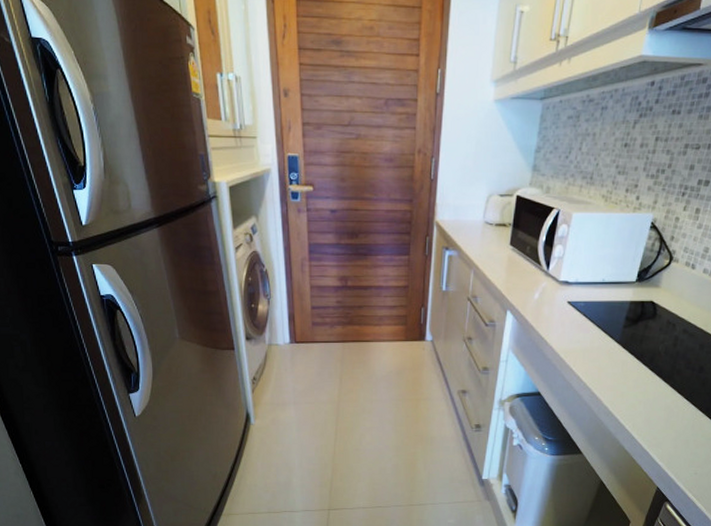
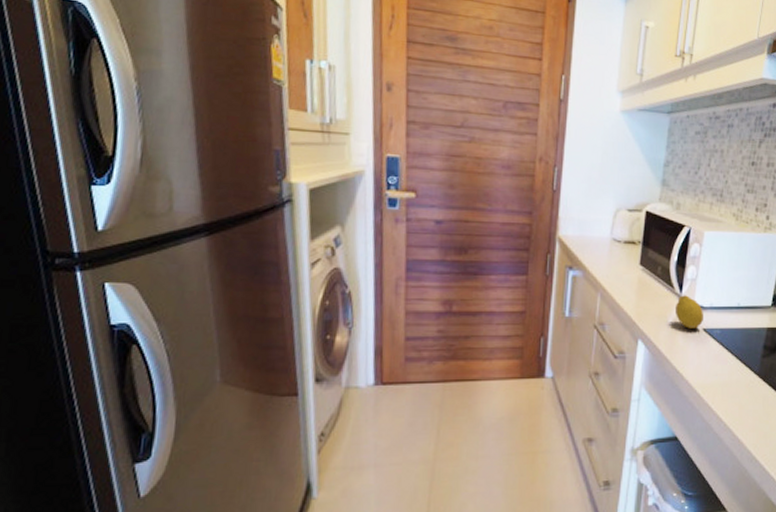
fruit: none [541,272,569,301] -> present [674,295,703,329]

